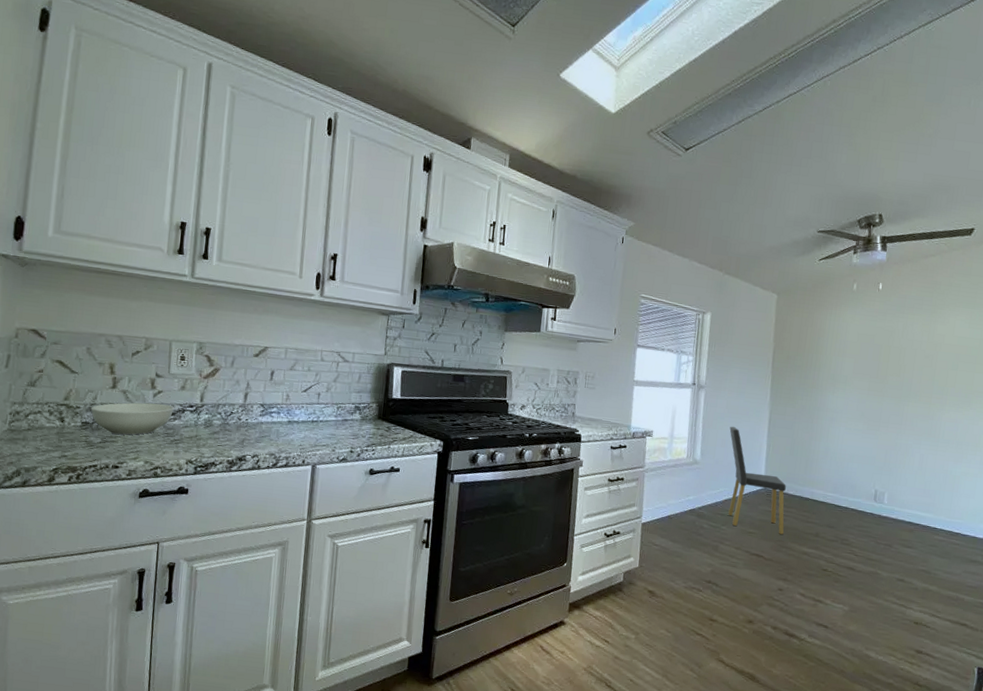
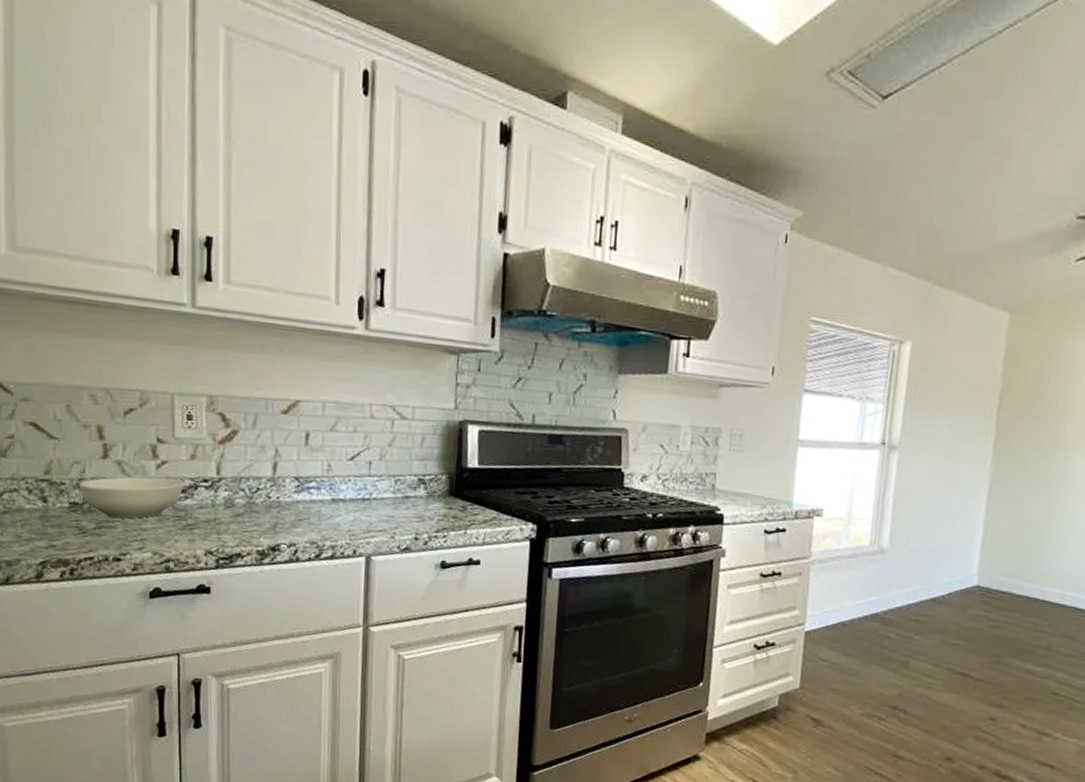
dining chair: present [728,426,786,535] -> none [924,501,1008,647]

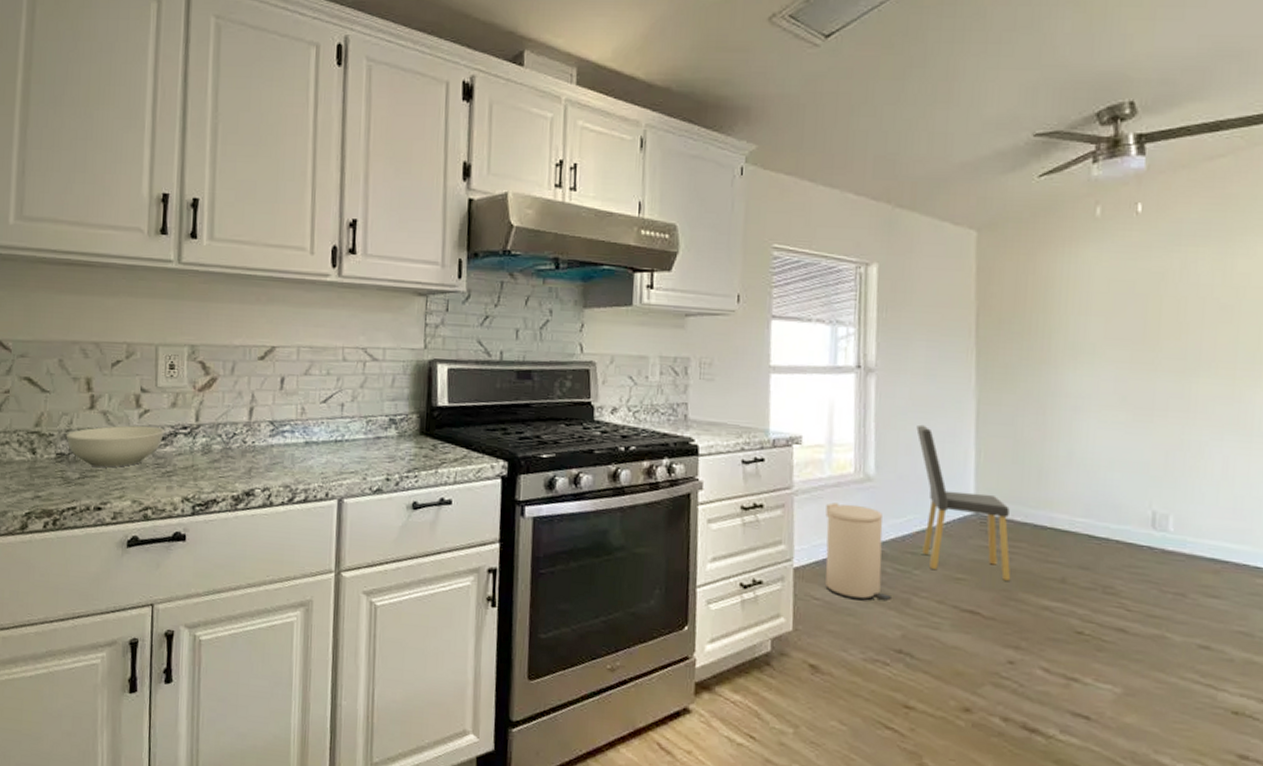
pedal bin: none [833,572,893,664] -> present [825,502,893,602]
dining chair: none [924,501,1008,647] -> present [916,424,1011,581]

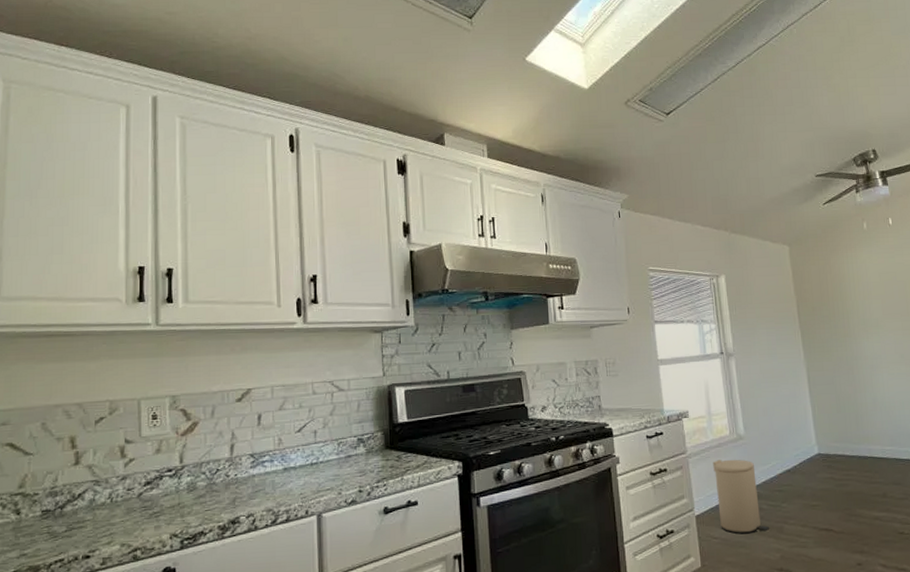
bowl: present [66,425,164,468] -> none [51,473,150,518]
dining chair: present [916,424,1011,581] -> none [768,391,850,502]

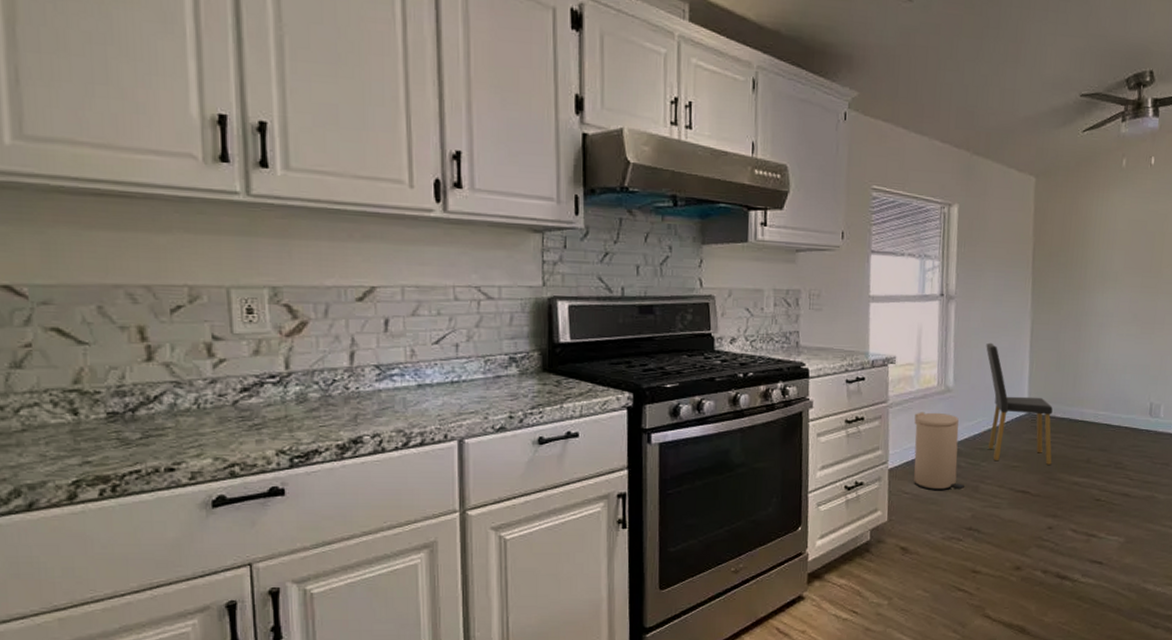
dining chair: none [768,391,850,502] -> present [986,342,1053,465]

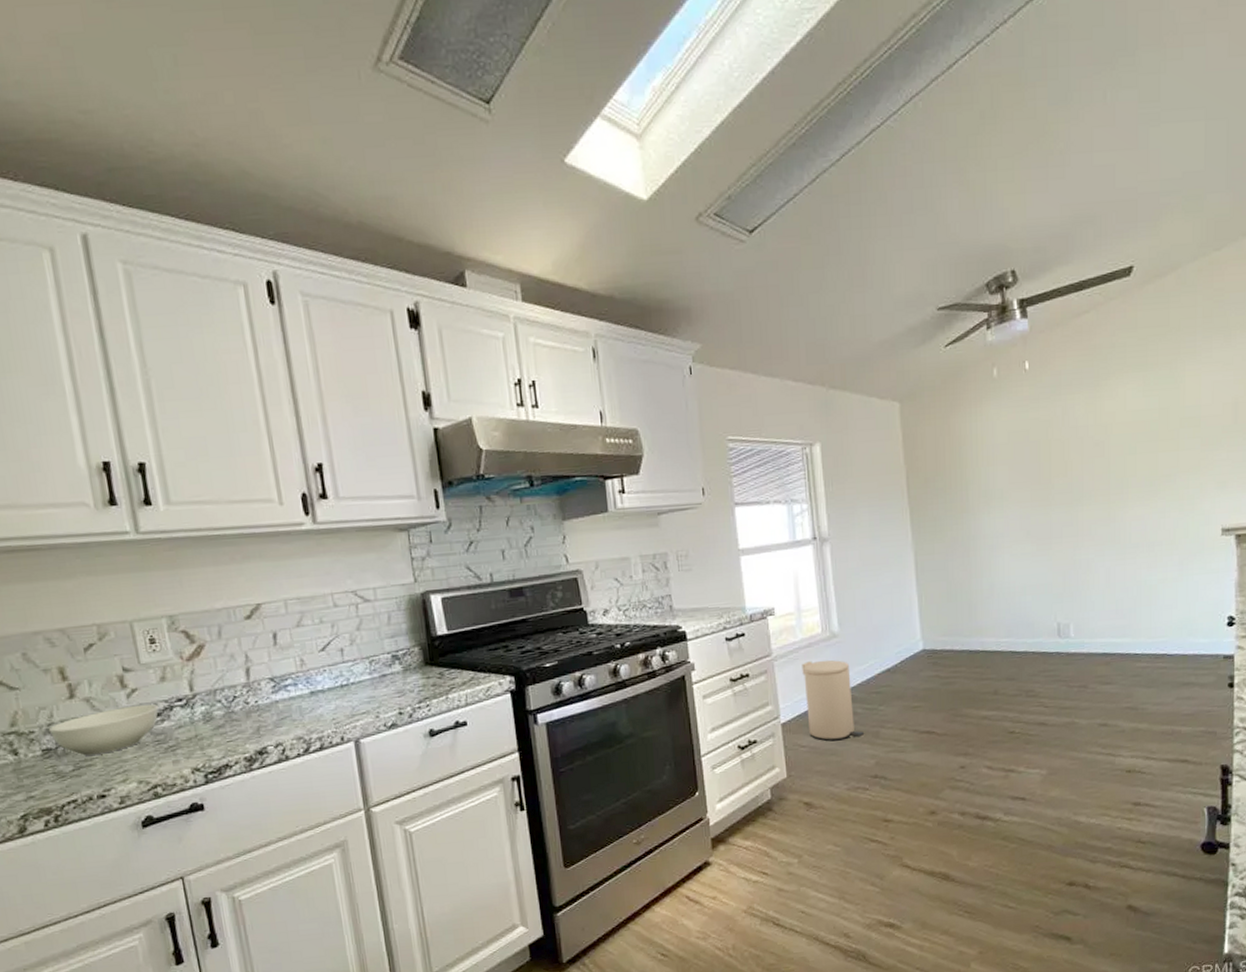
bowl: none [117,376,247,424] -> present [48,704,159,756]
dining chair: present [986,342,1053,465] -> none [868,581,956,704]

